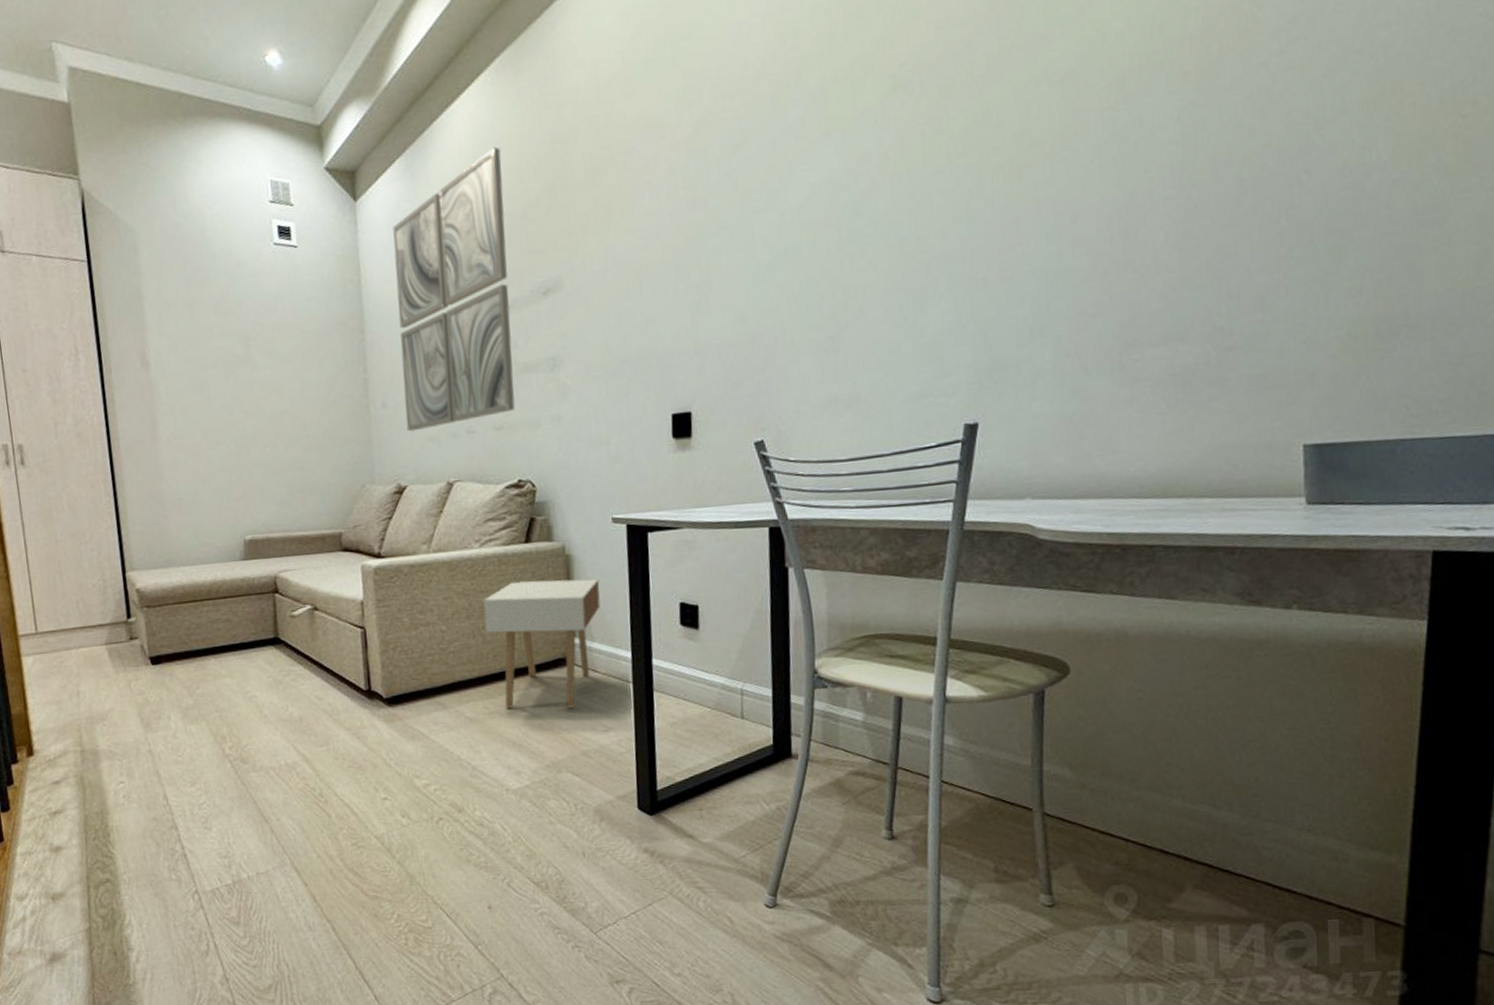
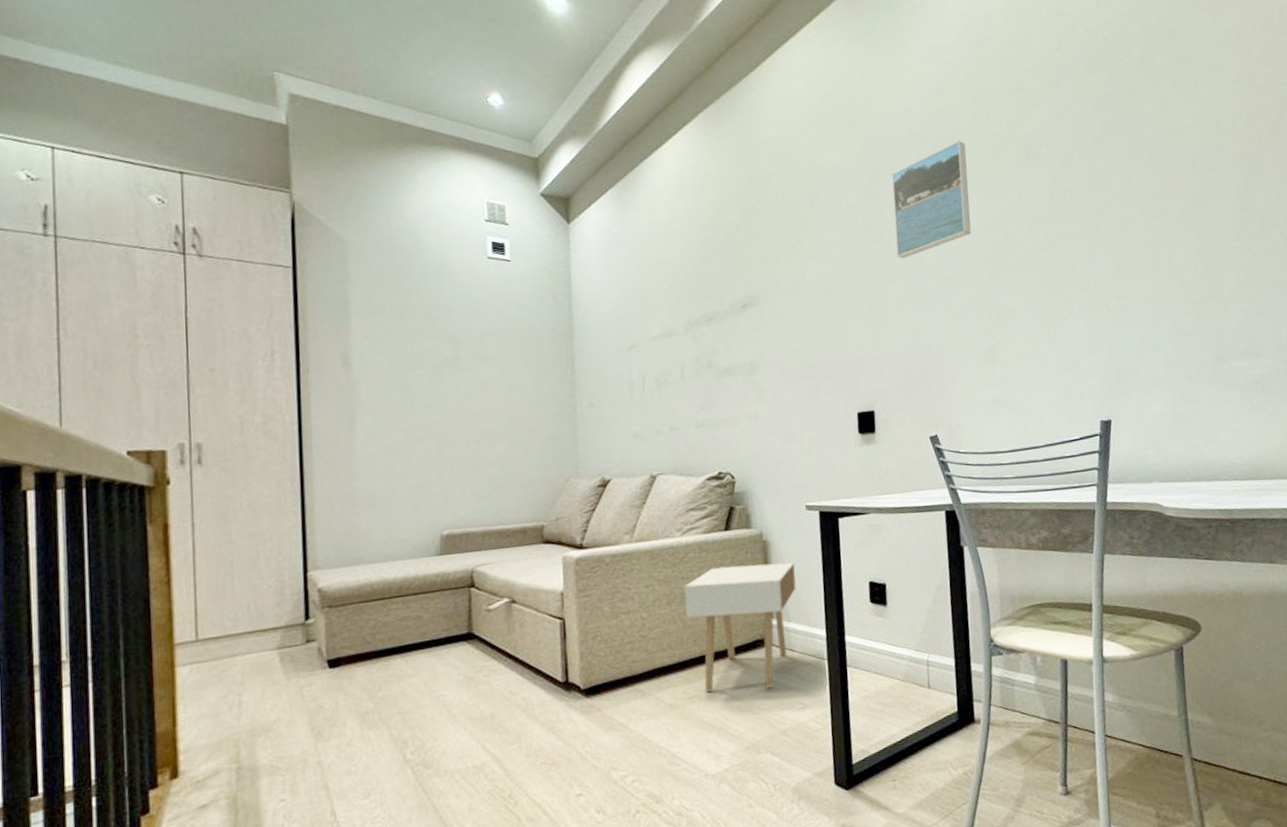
wall art: present [393,146,515,432] -> none [603,184,716,429]
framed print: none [720,73,817,229] -> present [891,141,972,259]

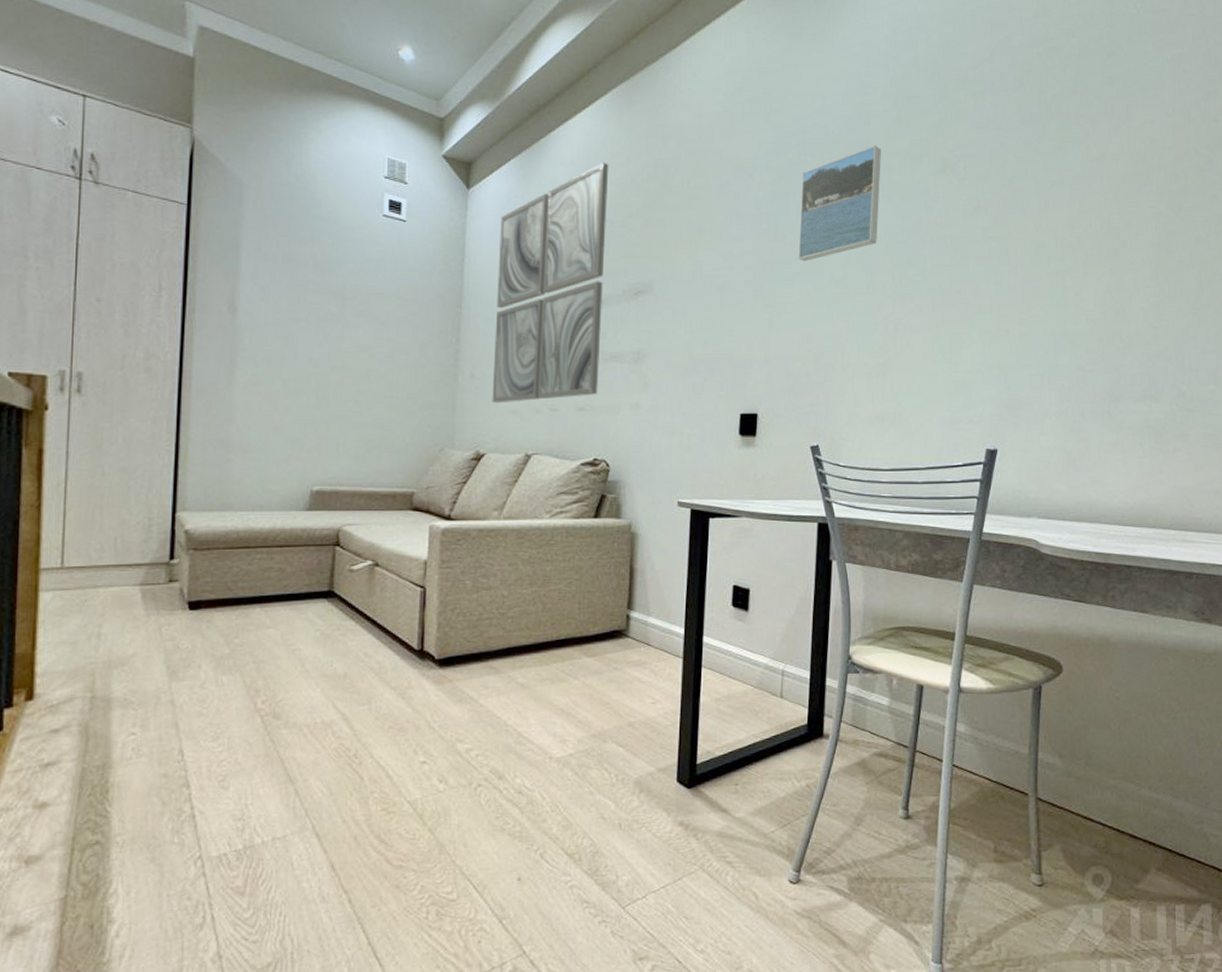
wall art: none [603,184,716,429] -> present [492,162,609,403]
nightstand: present [684,562,796,693] -> none [547,553,661,680]

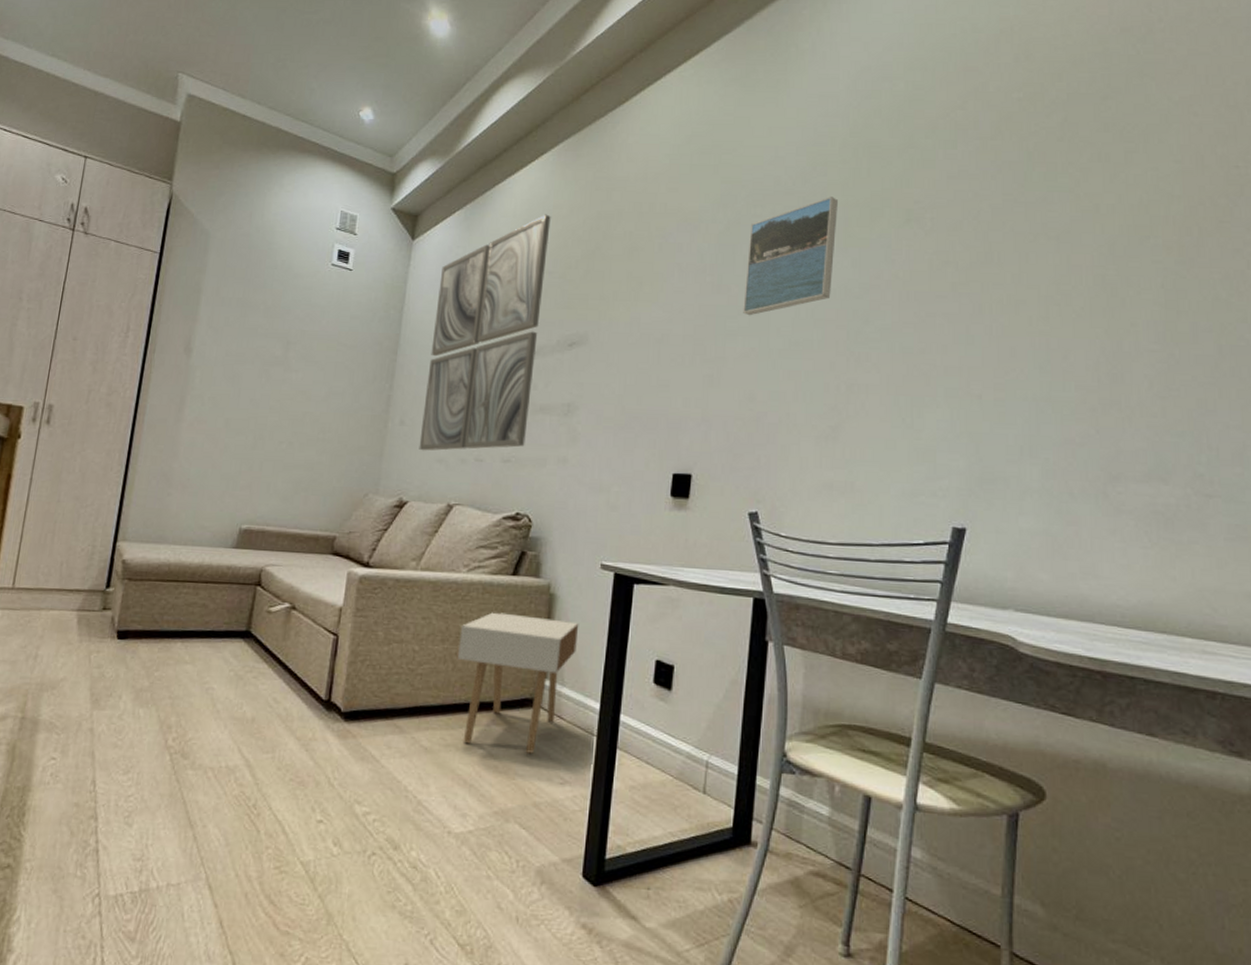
nightstand: none [547,553,661,680] -> present [458,612,579,754]

